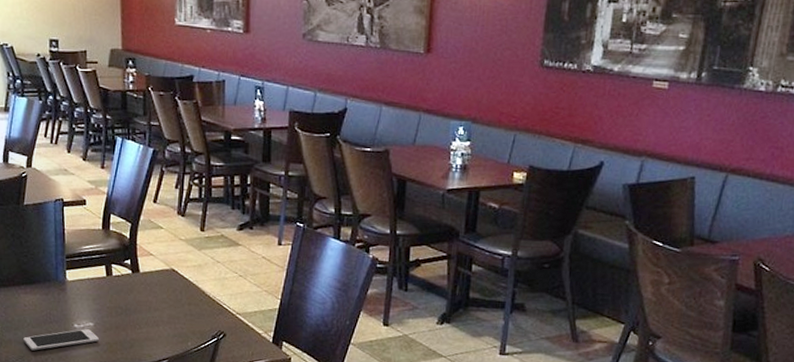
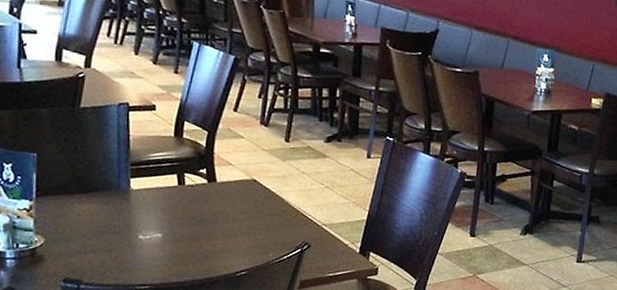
cell phone: present [23,329,99,351] -> none [76,240,168,264]

